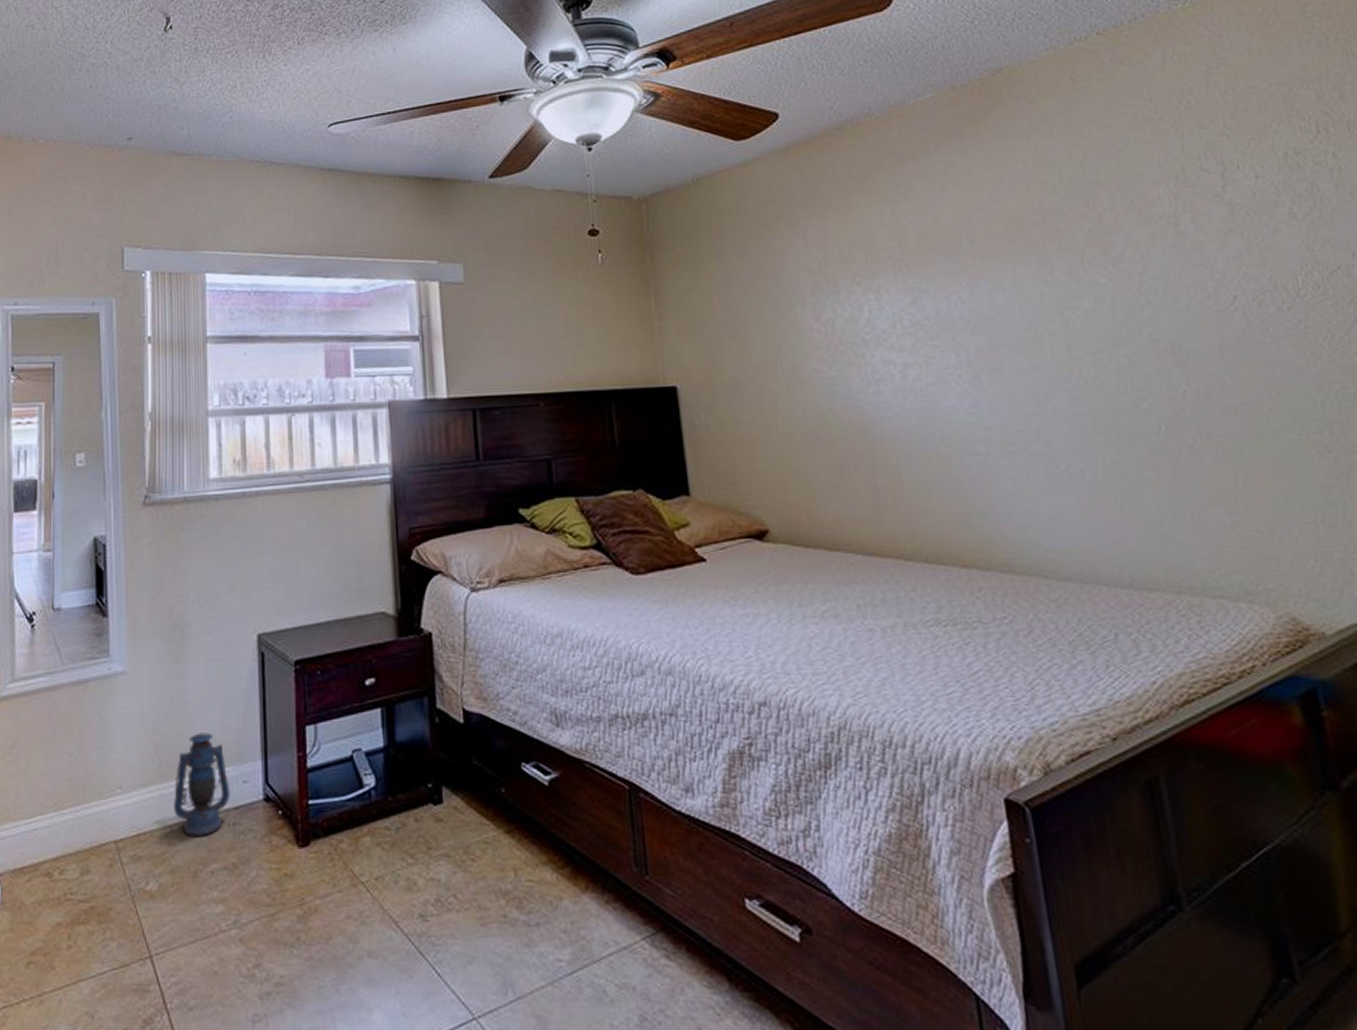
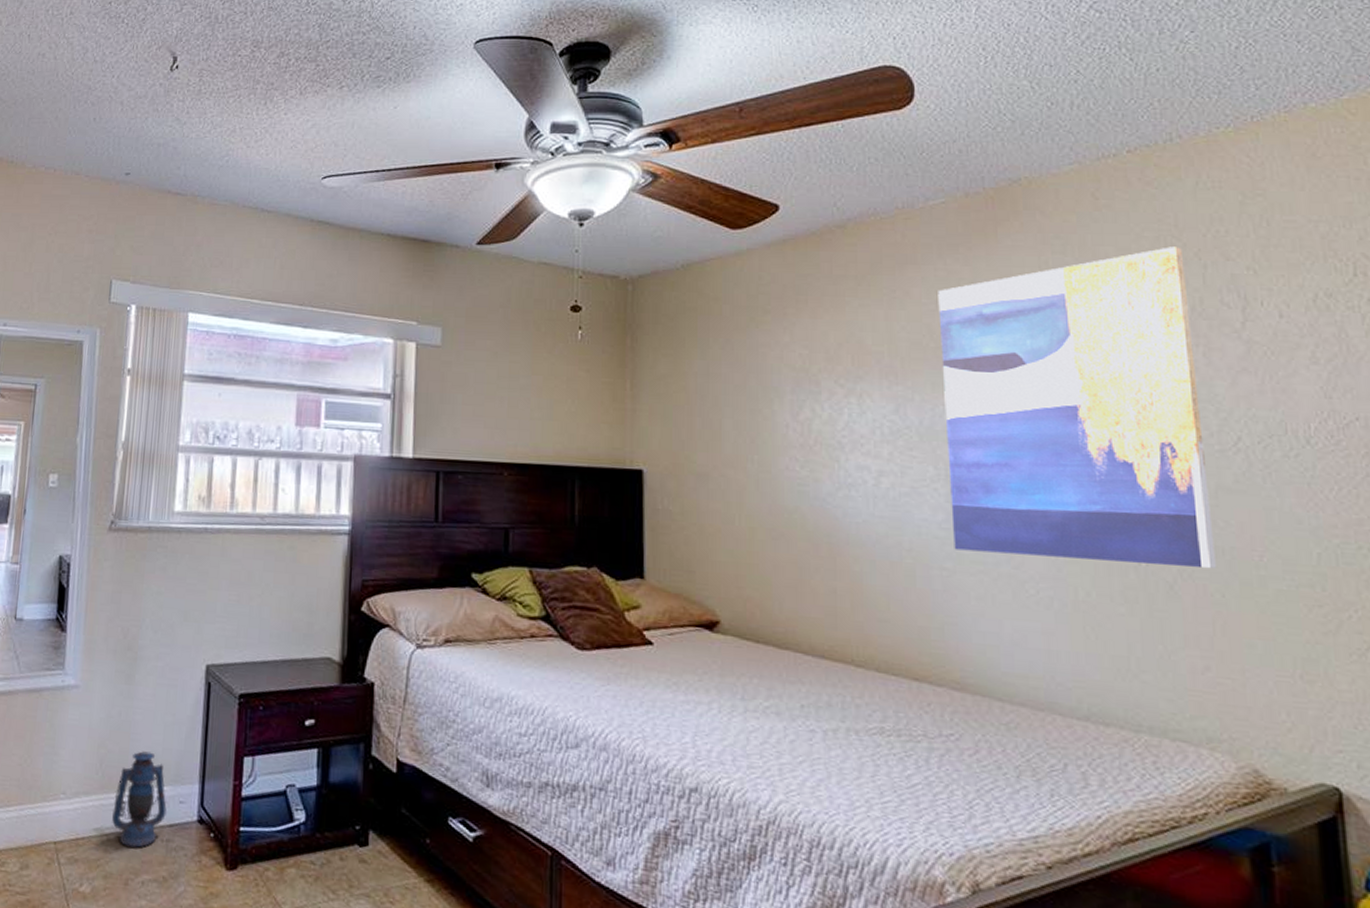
wall art: none [938,120,1230,434] -> present [938,246,1216,569]

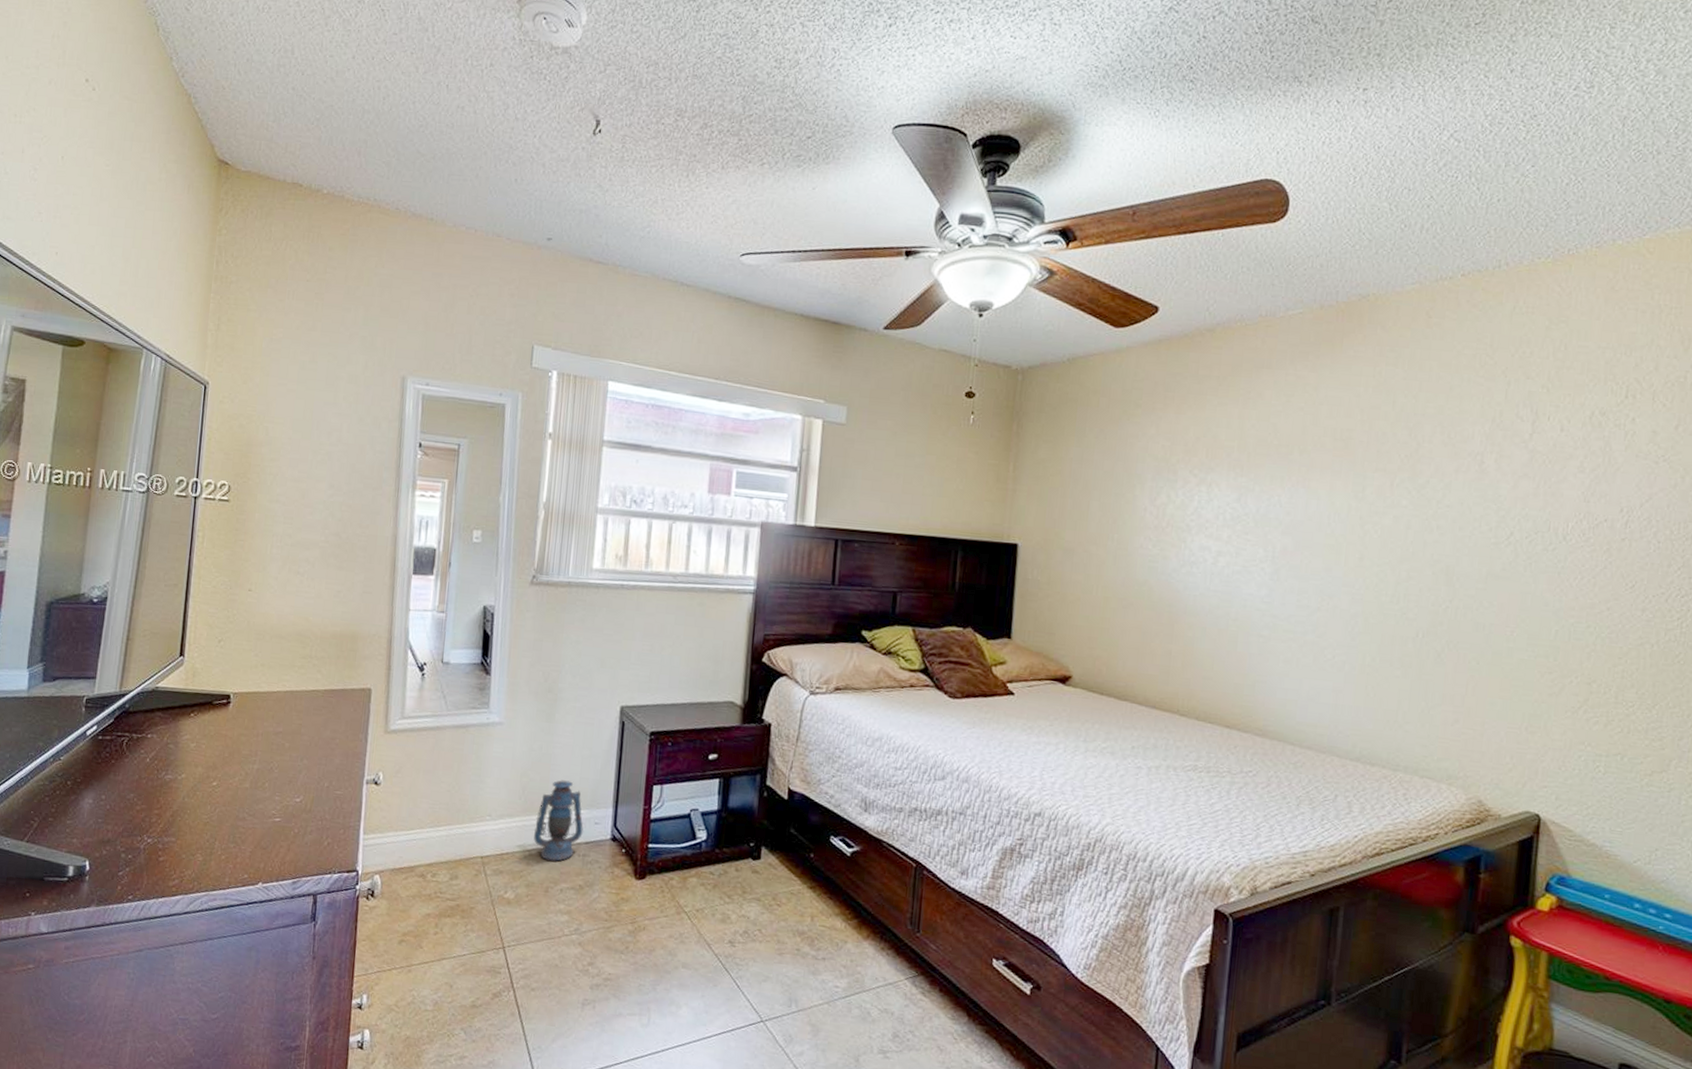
wall art: present [938,246,1216,569] -> none [1271,364,1493,641]

